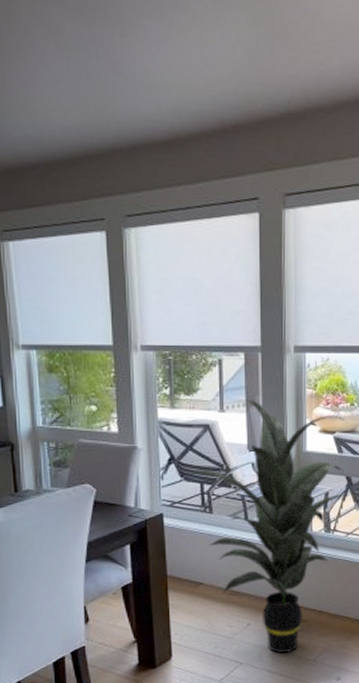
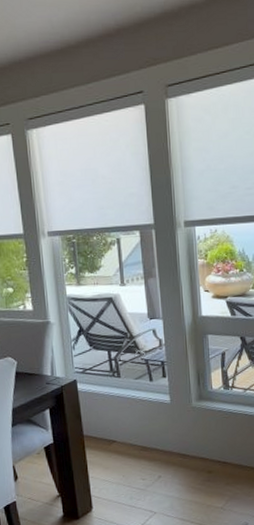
indoor plant: present [185,400,347,654] -> none [93,273,242,503]

